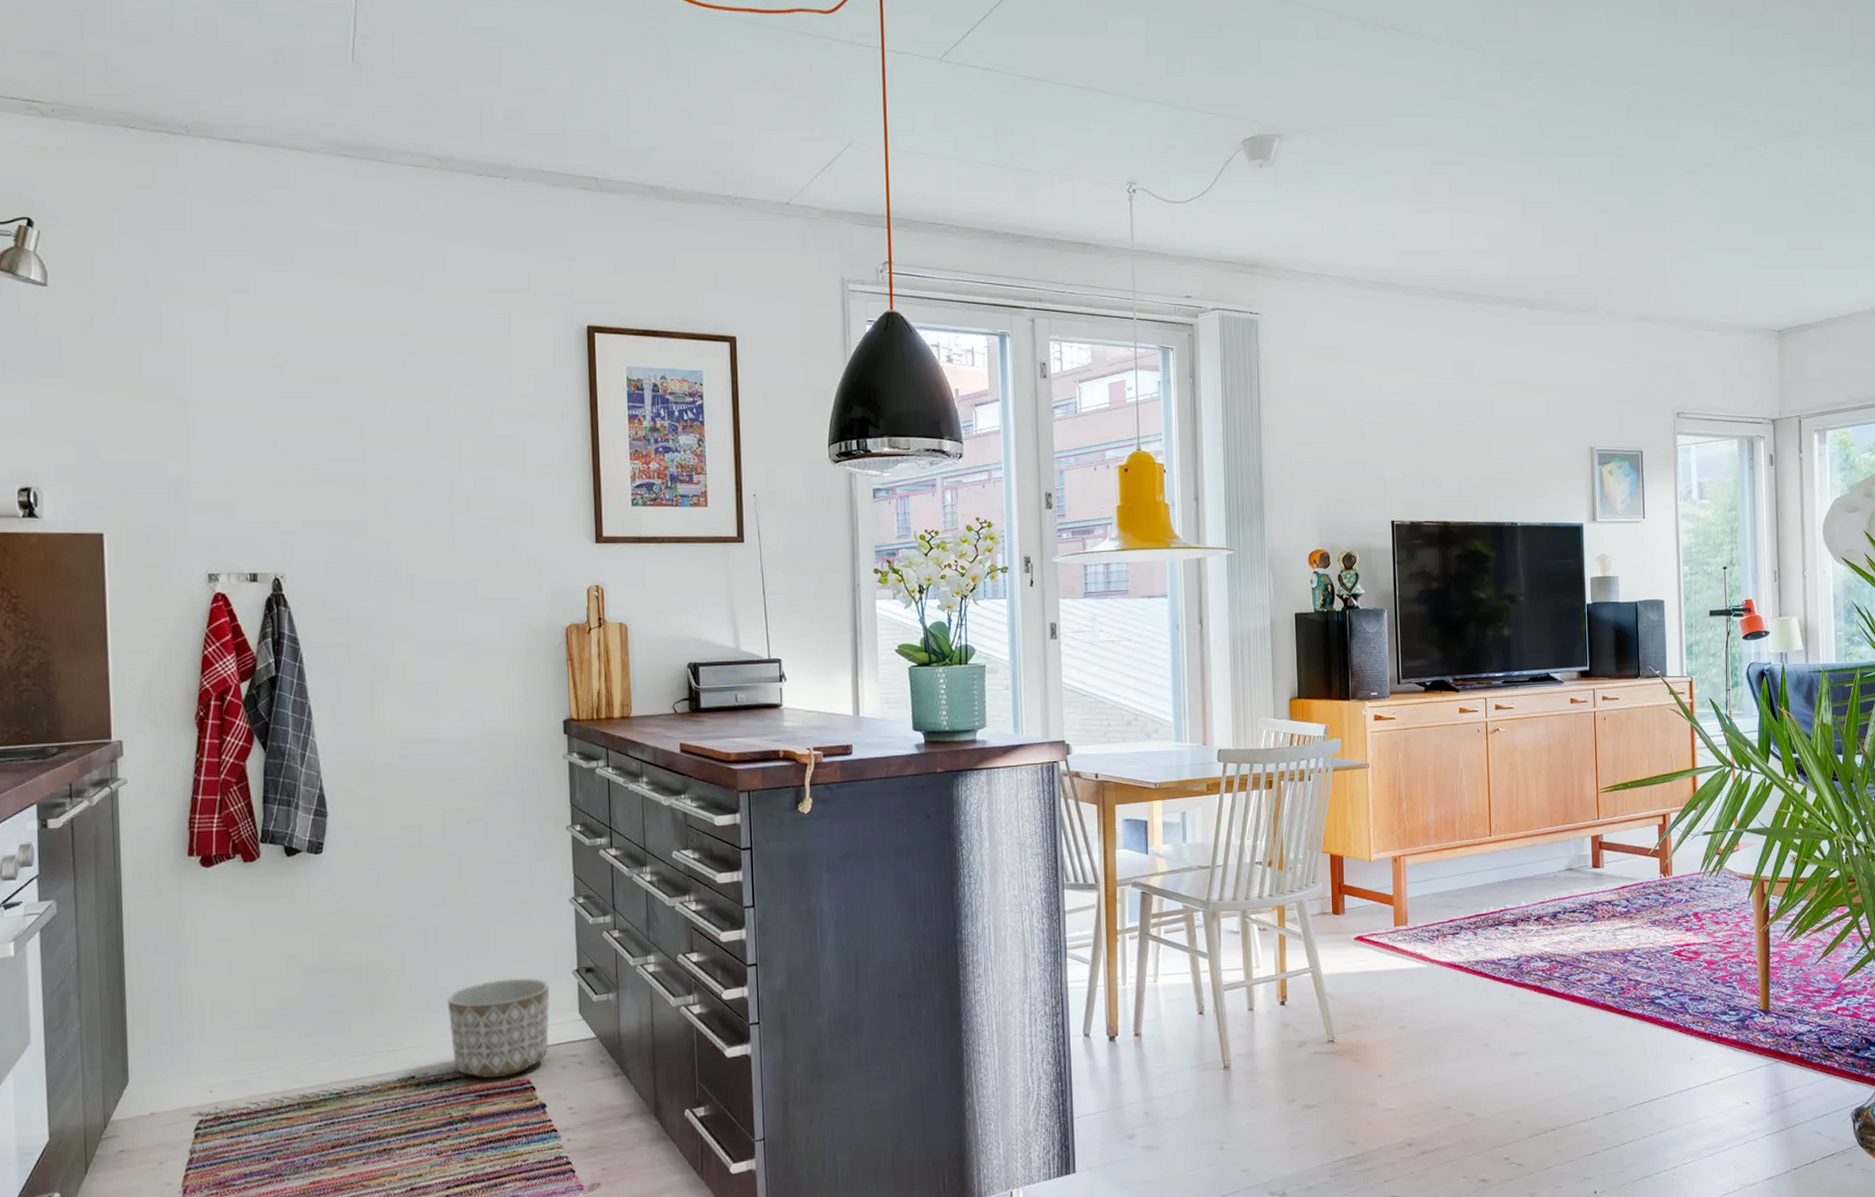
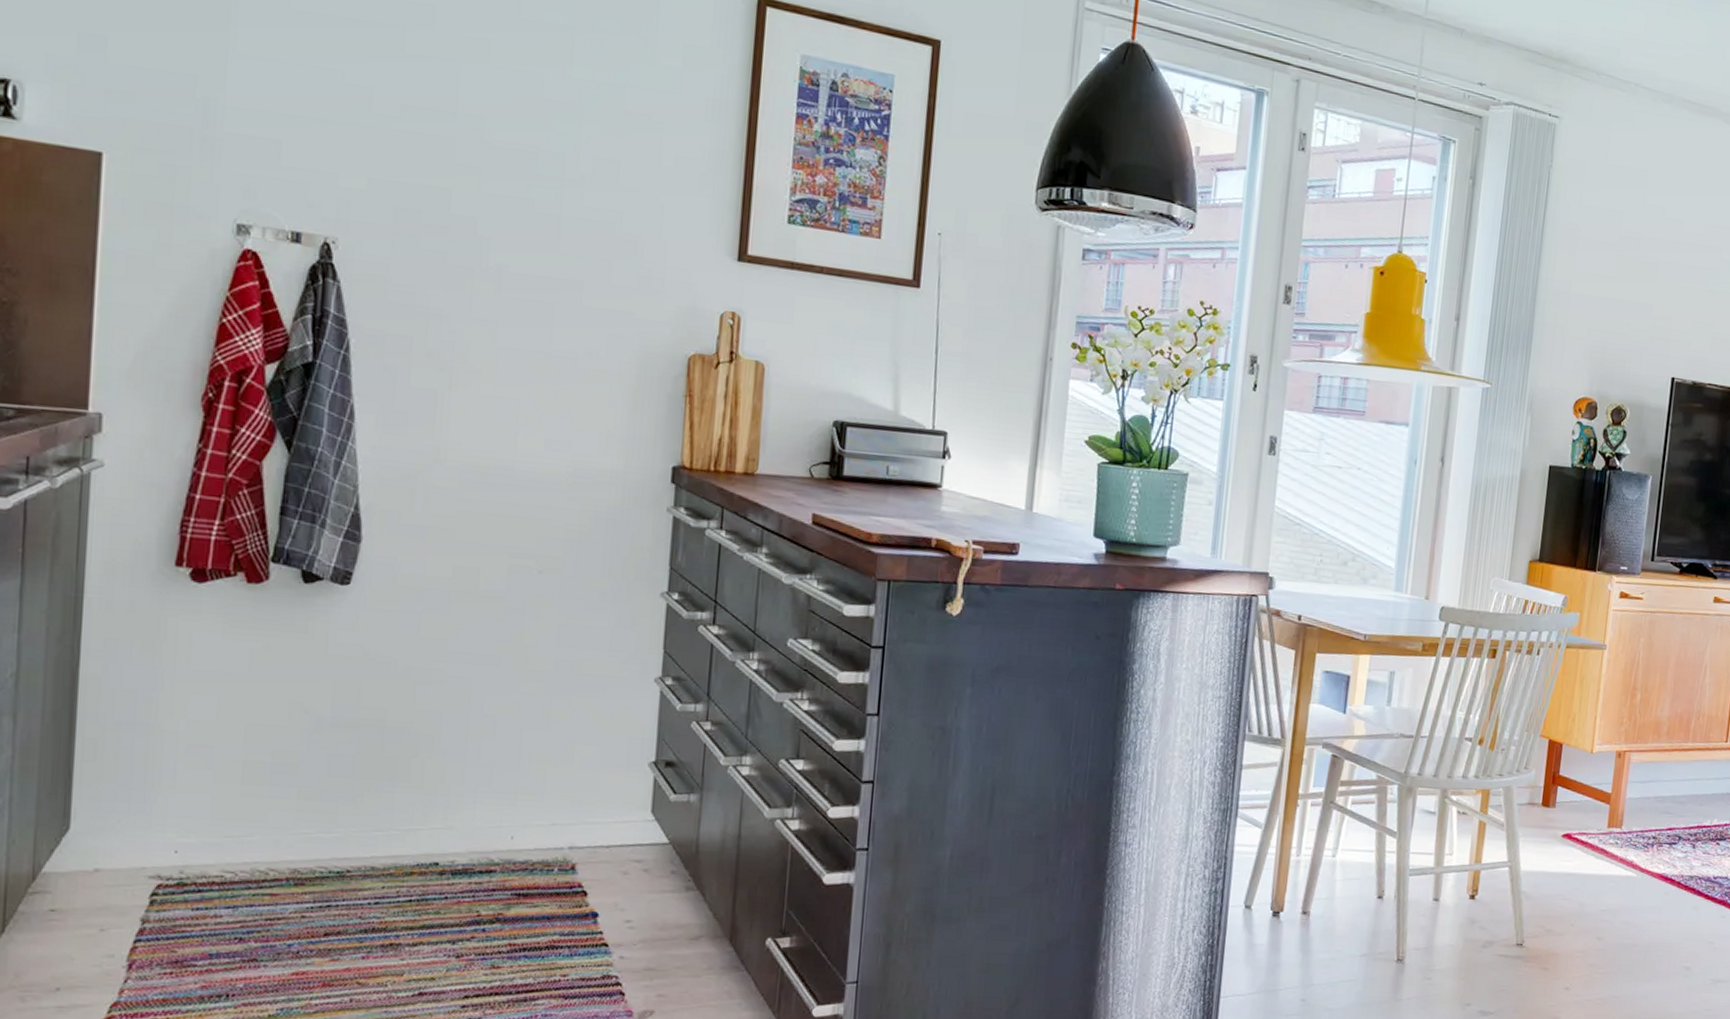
planter: present [447,977,550,1078] -> none [488,762,619,876]

